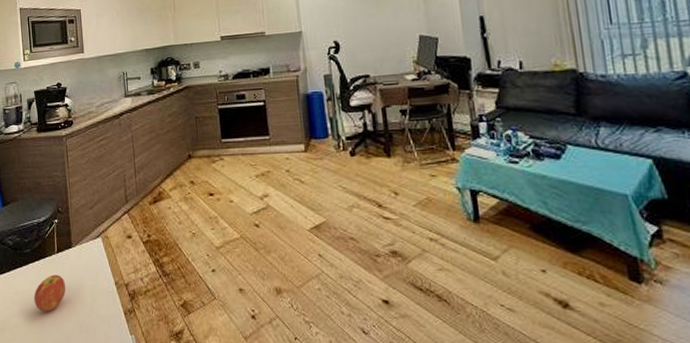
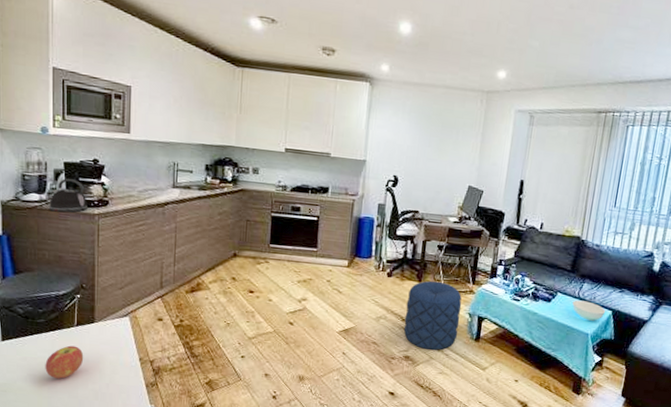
kettle: none [26,105,56,140] -> present [49,178,87,213]
pouf: none [378,153,451,240] -> present [403,280,462,350]
bowl: none [591,150,644,177] -> present [572,300,606,321]

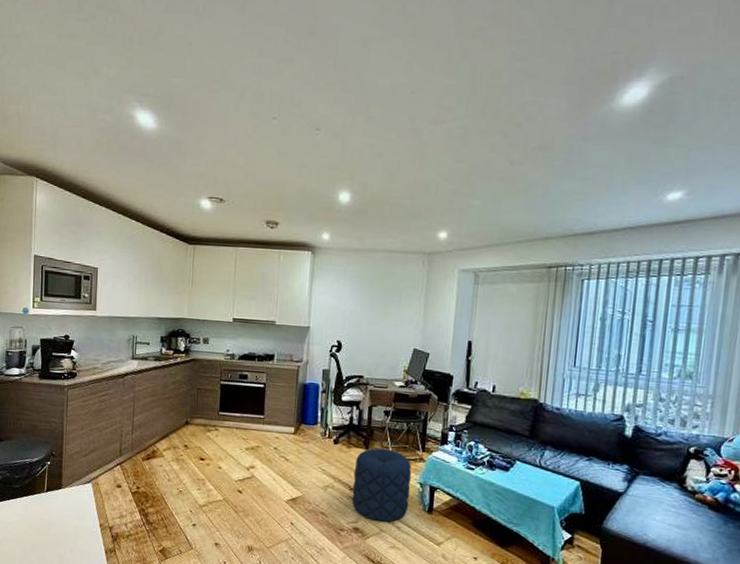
fruit: present [45,345,84,379] -> none [18,510,52,543]
kettle: present [49,178,87,213] -> none [27,353,59,385]
bowl: present [572,300,606,321] -> none [533,469,573,493]

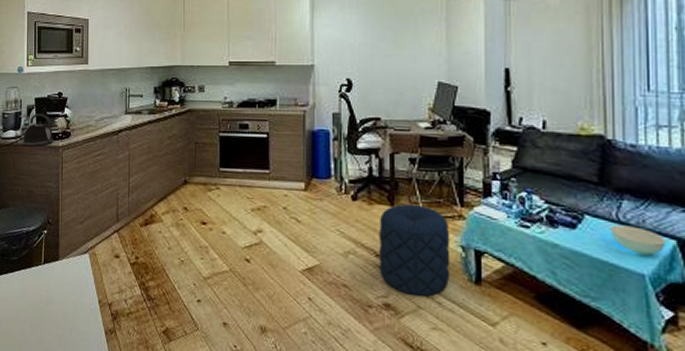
kettle: none [27,353,59,385] -> present [23,113,53,147]
bowl: none [533,469,573,493] -> present [610,224,667,256]

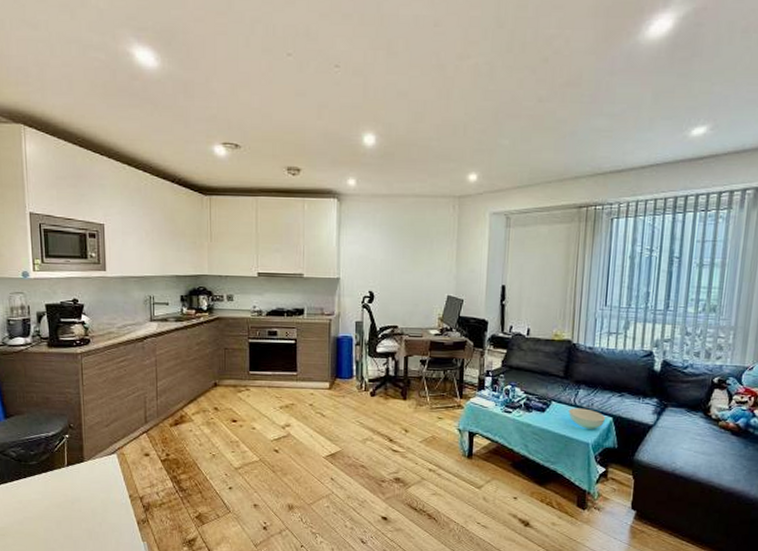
kettle: present [23,113,53,147] -> none [34,319,70,354]
pouf: present [379,203,451,297] -> none [391,397,451,470]

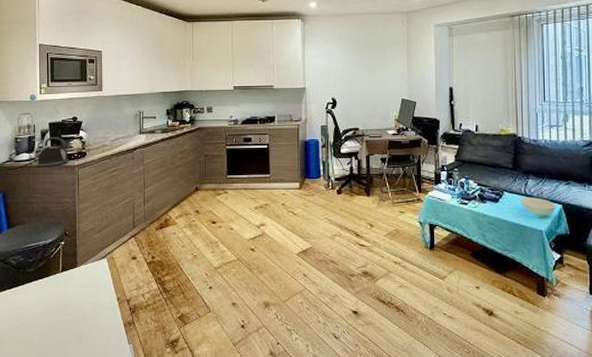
kettle: none [34,319,70,354] -> present [37,136,69,167]

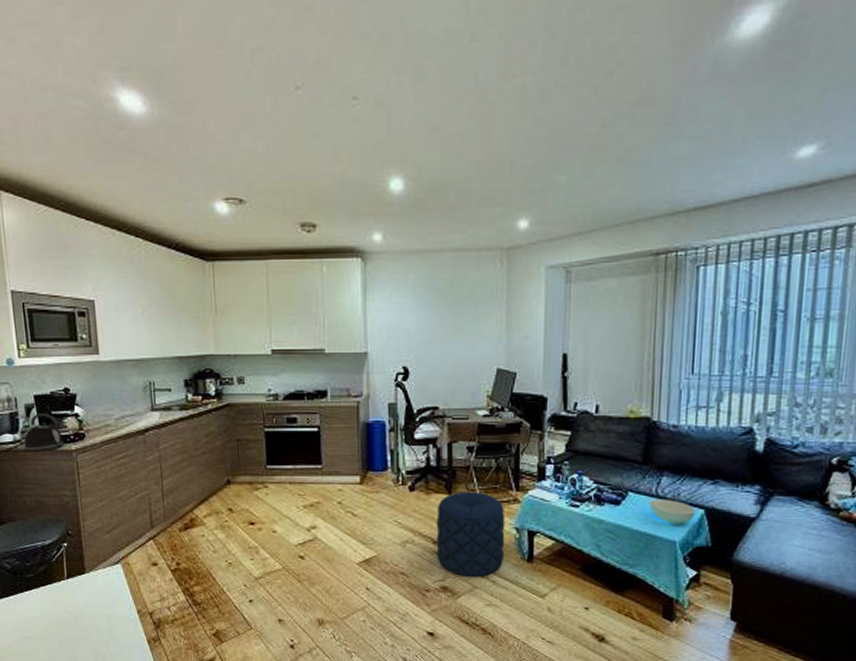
pouf: none [358,193,412,263] -> present [436,491,506,577]

